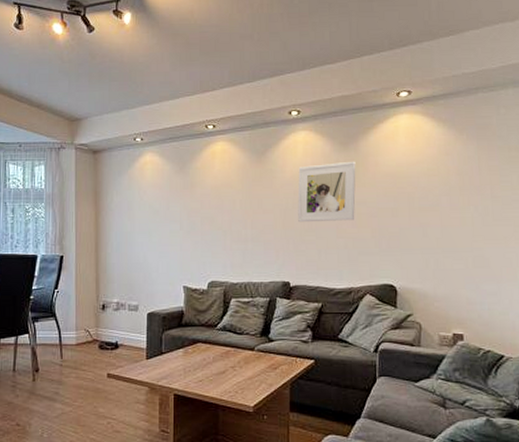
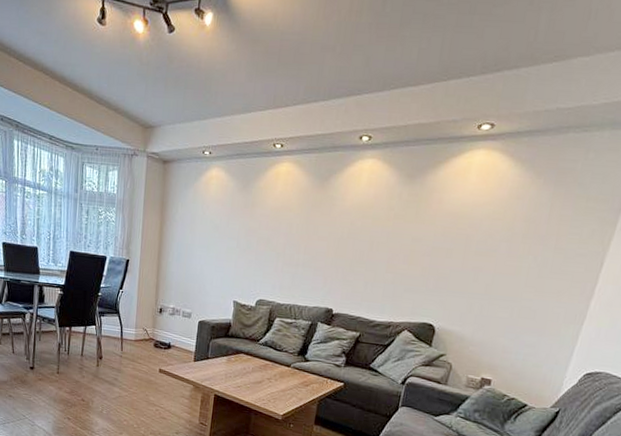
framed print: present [297,161,356,223] -> none [350,195,419,257]

